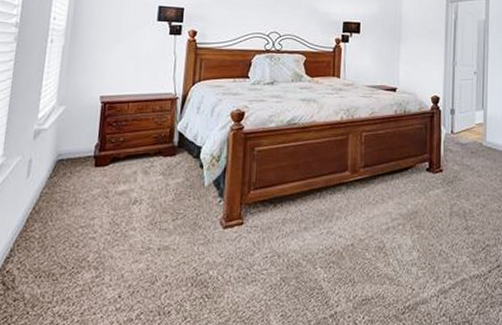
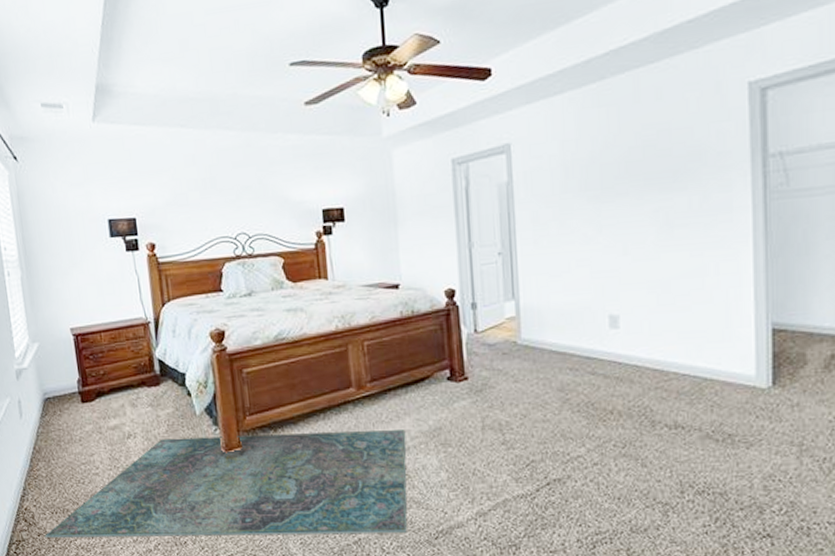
rug: none [21,207,388,308] -> present [45,430,407,538]

